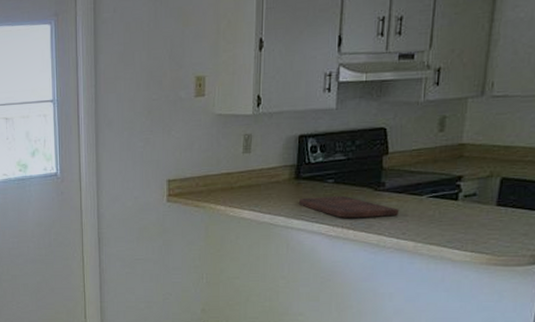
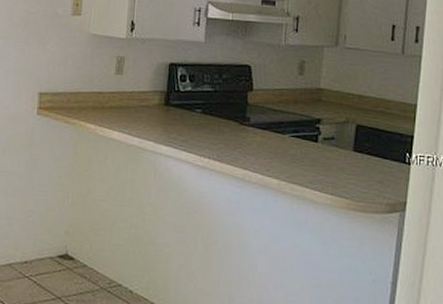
cutting board: present [299,196,400,218] -> none [168,124,264,151]

